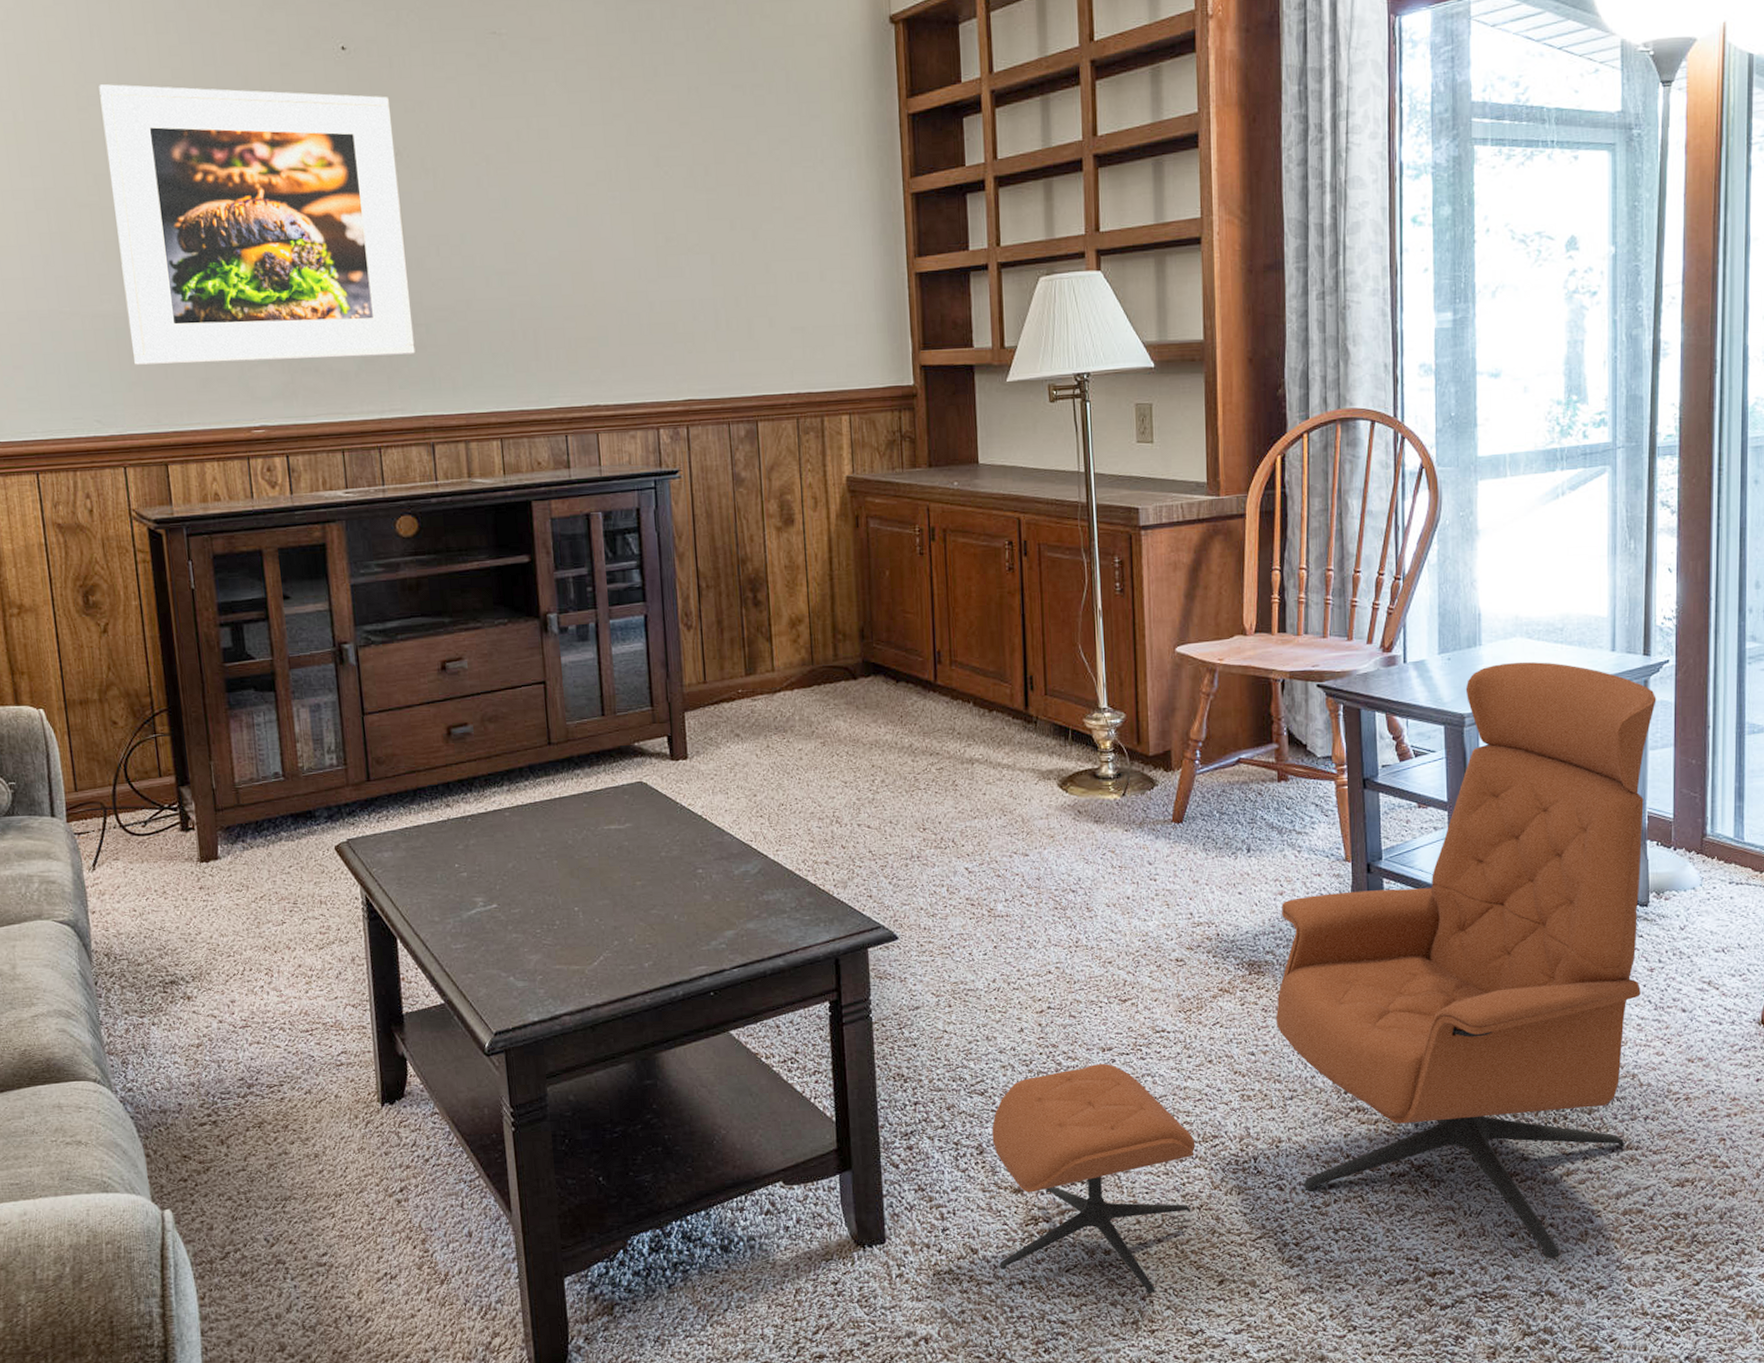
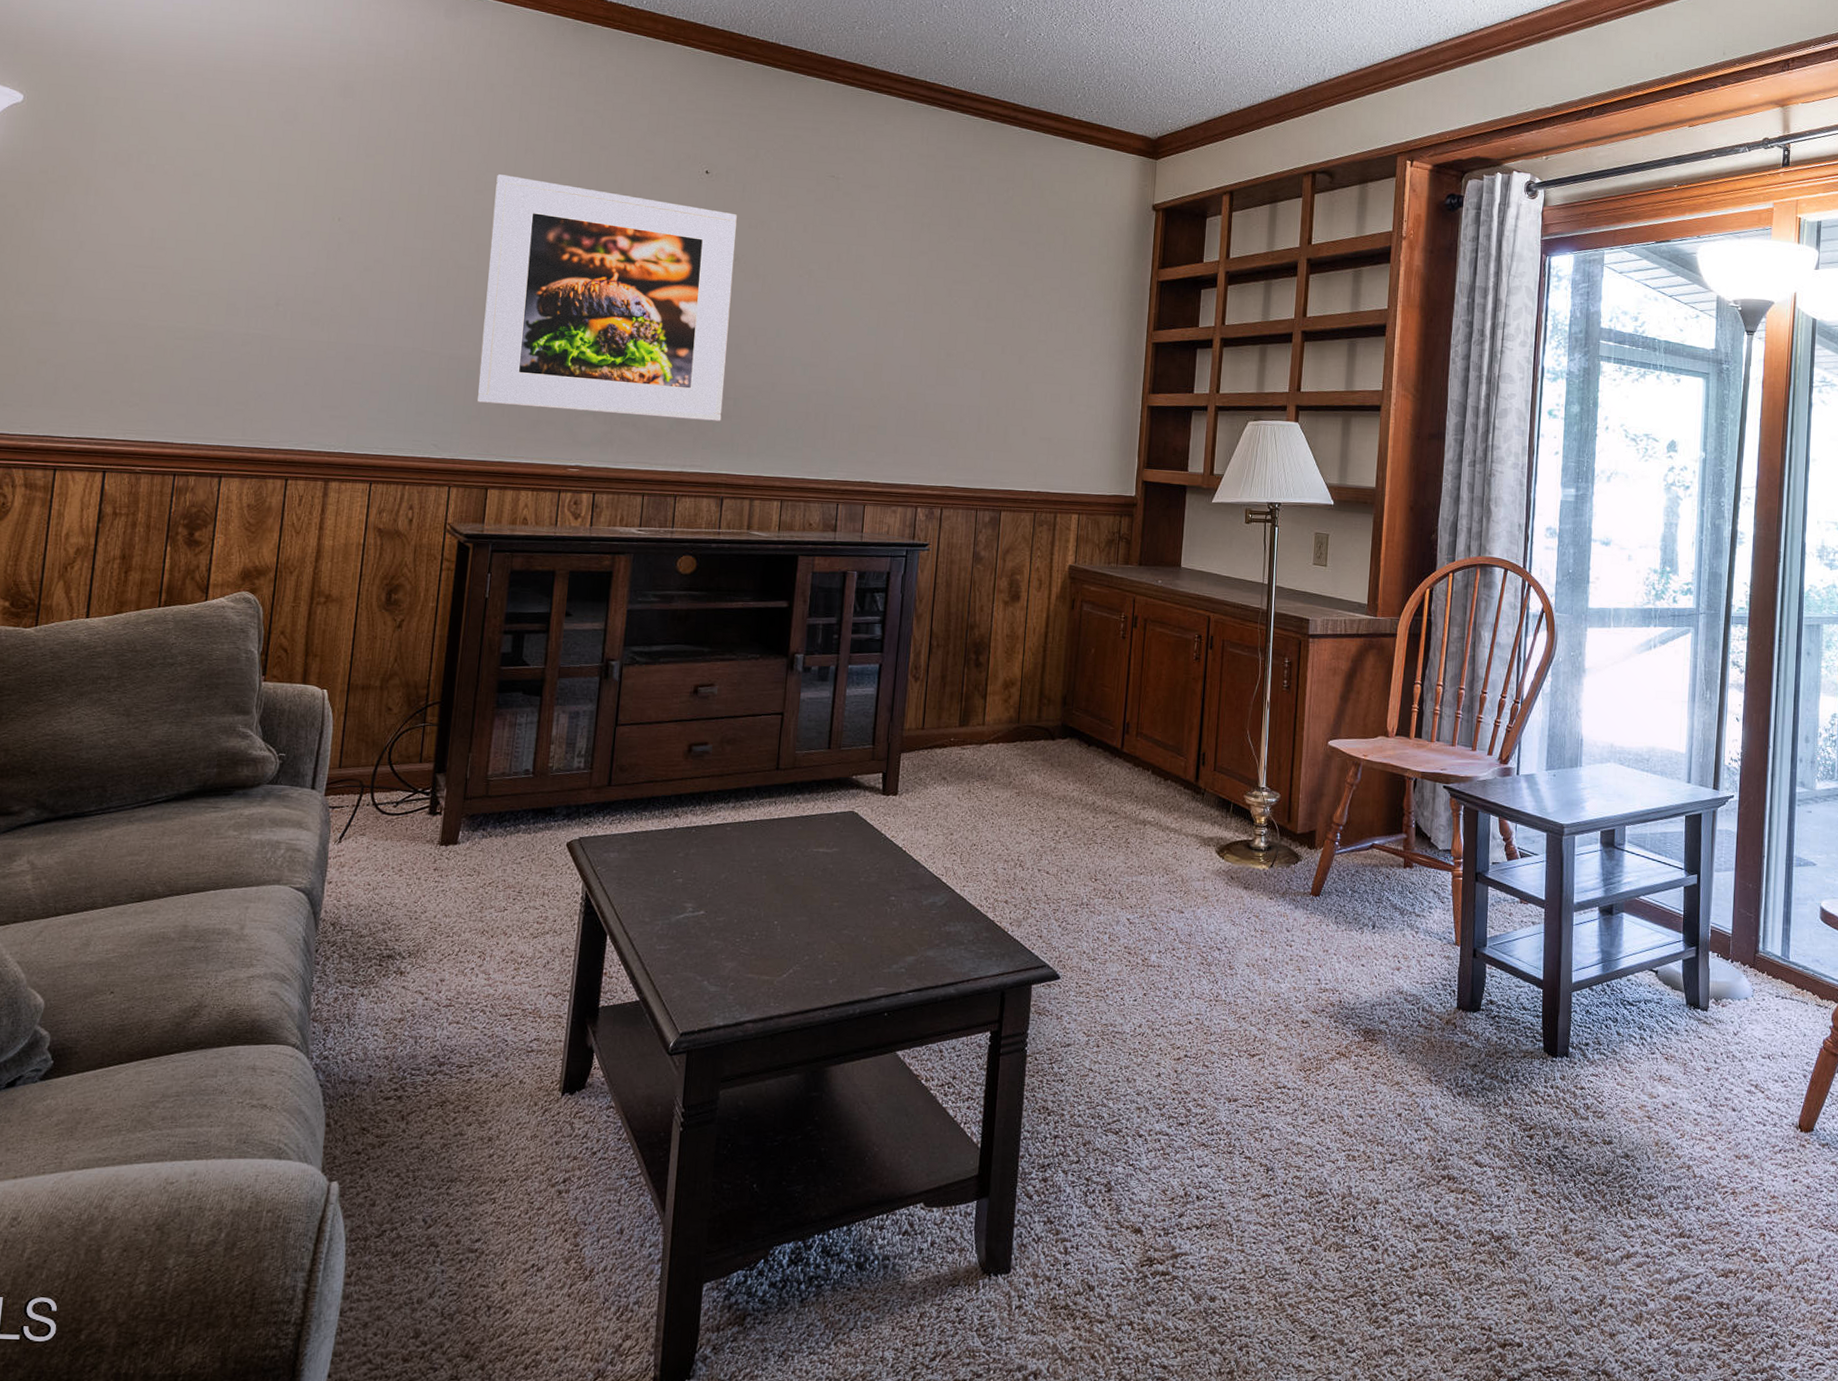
lounge chair: present [992,662,1657,1294] -> none [1111,784,1722,1345]

